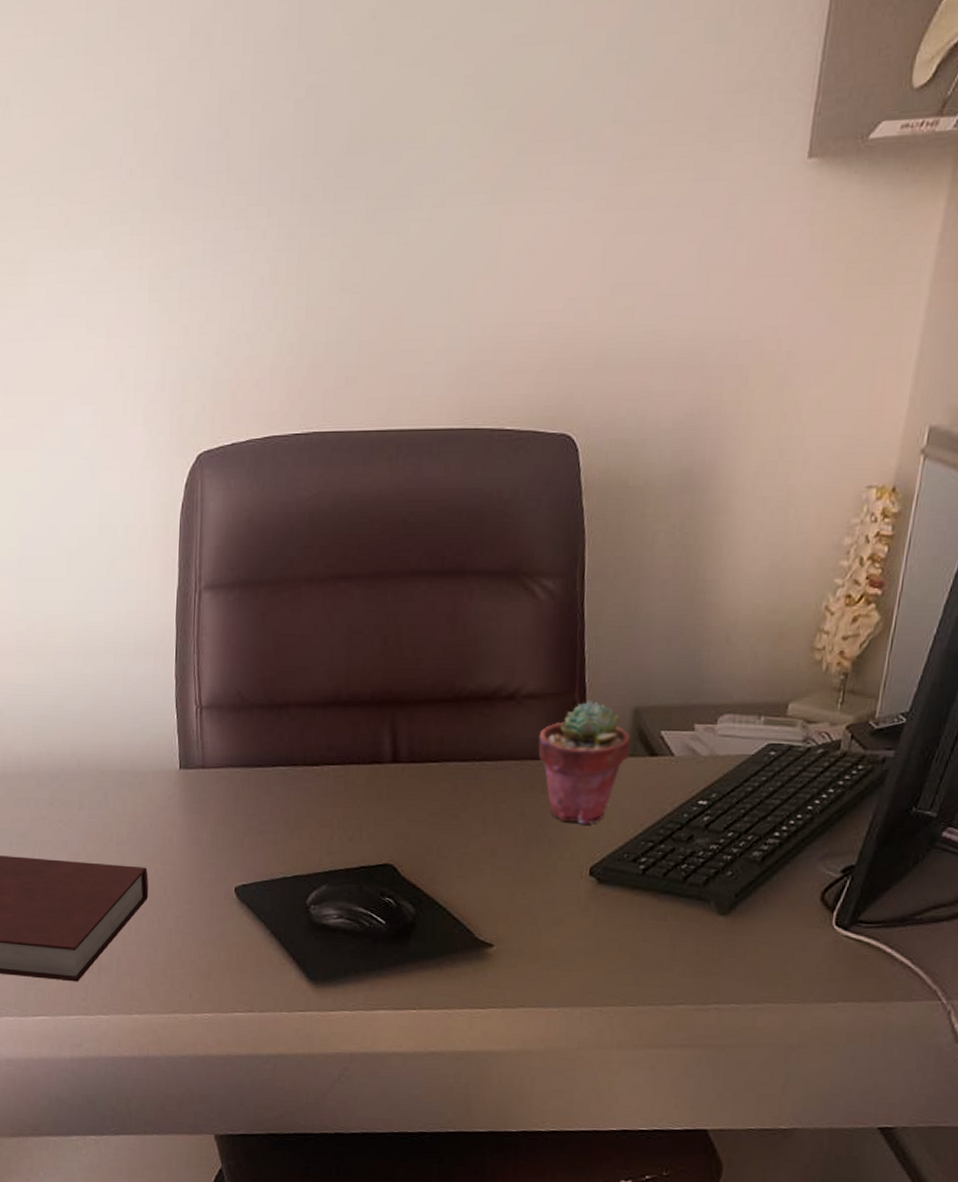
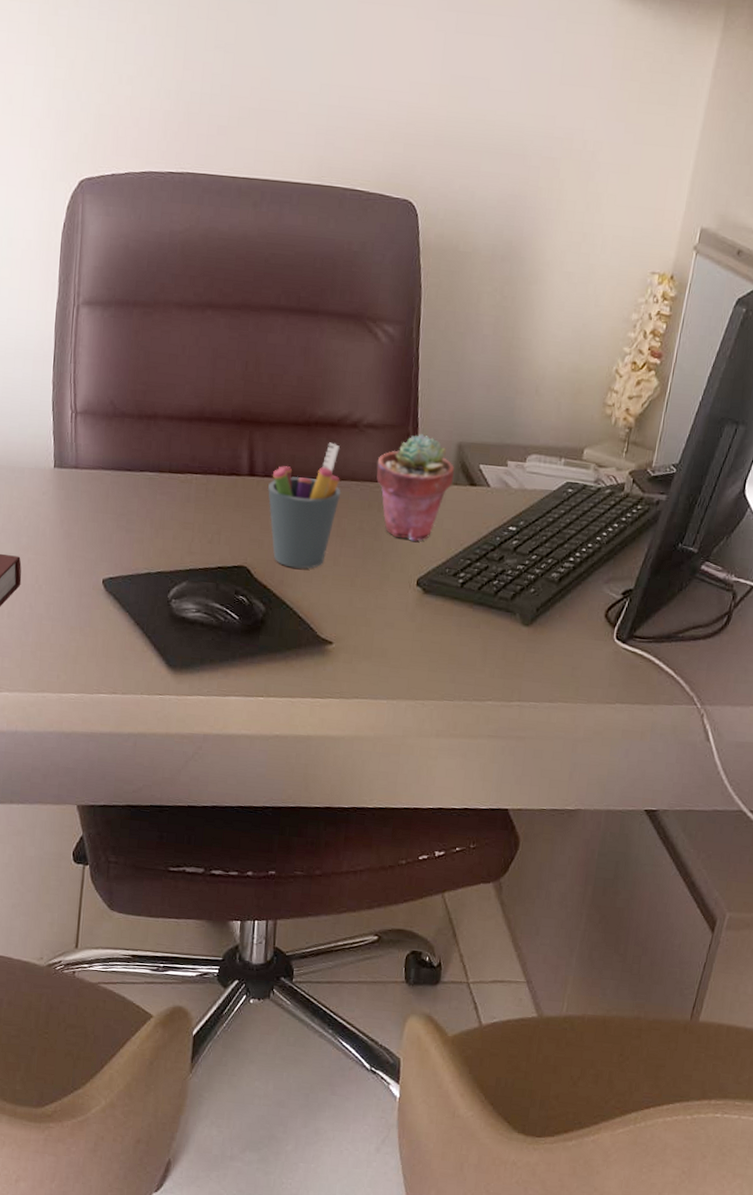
pen holder: none [414,718,498,864] -> present [268,442,342,569]

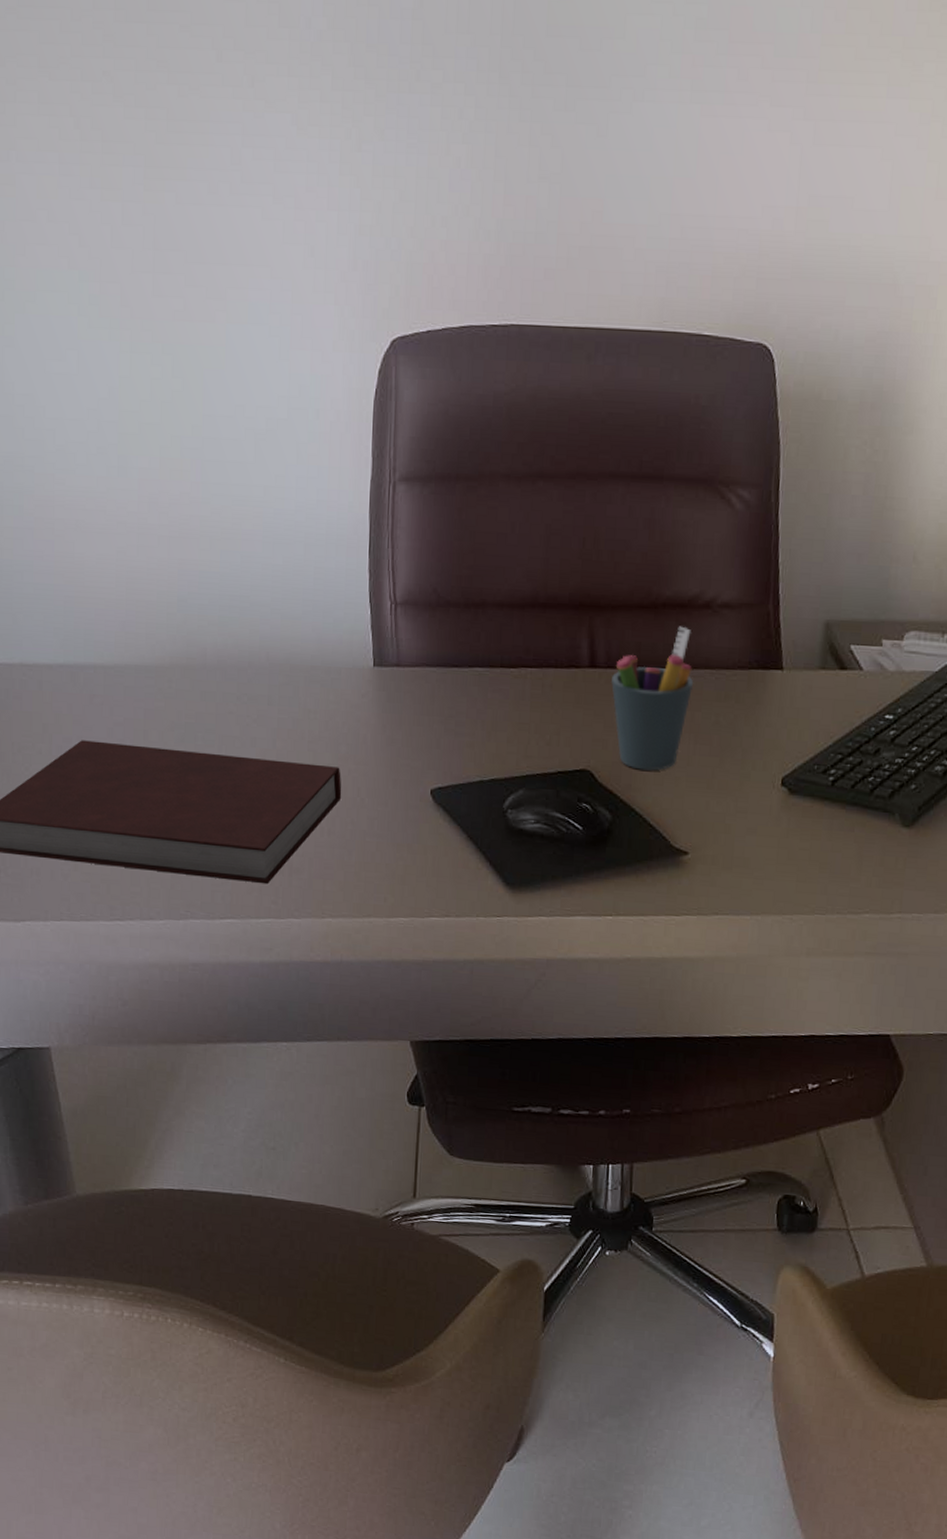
potted succulent: present [376,434,455,542] -> none [733,612,822,735]

